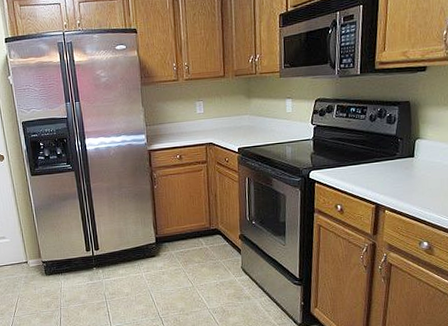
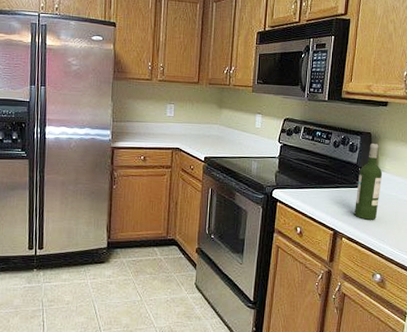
wine bottle: none [396,112,425,190] -> present [355,144,383,220]

